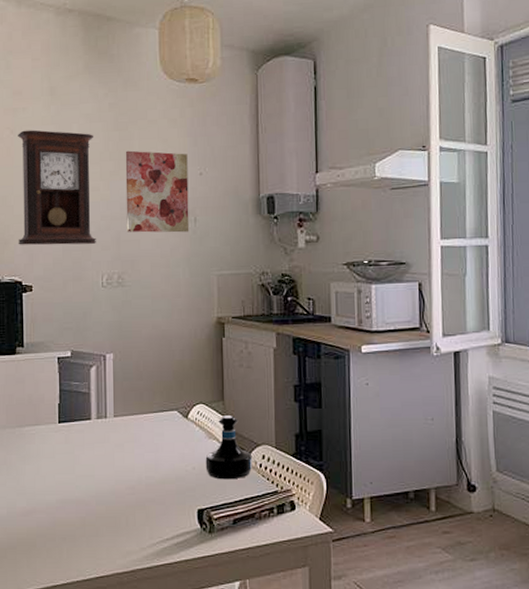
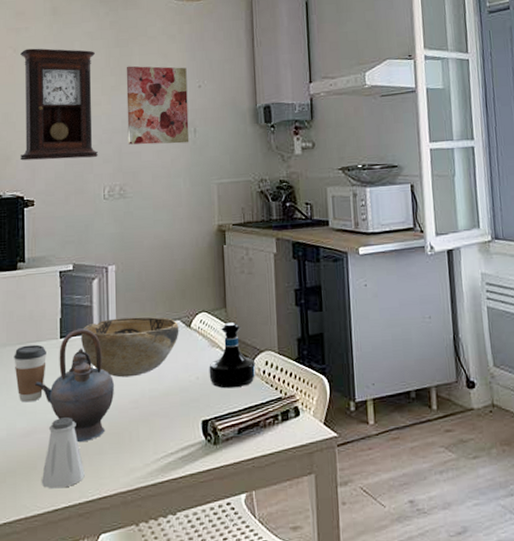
coffee cup: none [13,428,45,483] -> present [14,344,46,403]
teapot: none [33,414,111,524] -> present [34,328,114,443]
saltshaker: none [40,500,82,566] -> present [41,417,85,489]
decorative bowl: none [79,406,176,464] -> present [81,317,179,378]

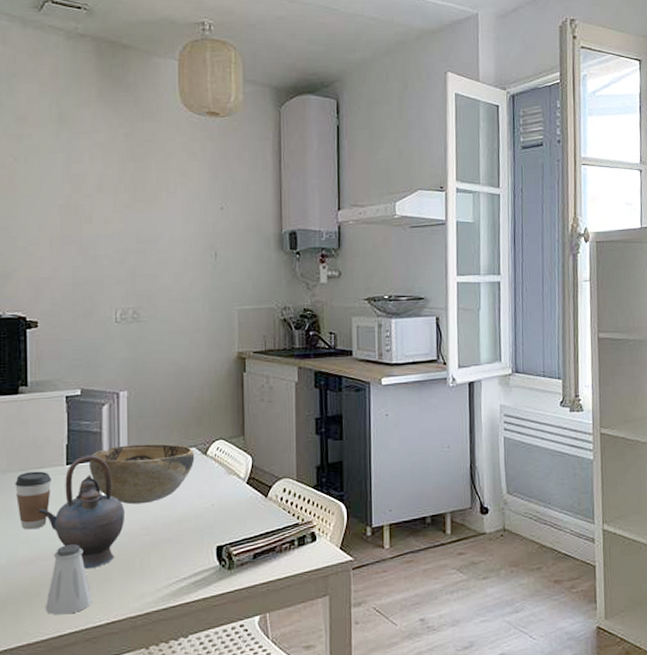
pendulum clock: present [20,48,98,161] -> none [21,158,109,279]
wall art: present [126,66,189,145] -> none [141,182,210,267]
tequila bottle: present [209,322,256,389] -> none [225,450,274,515]

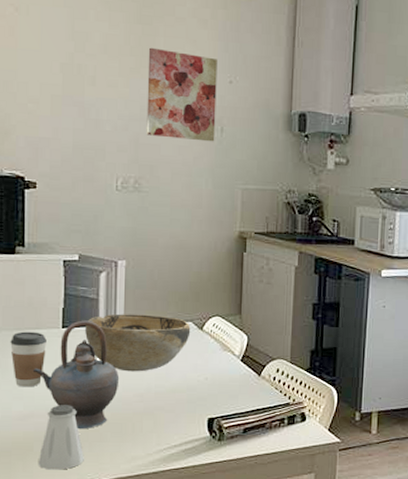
wall art: none [141,182,210,267] -> present [146,47,218,142]

